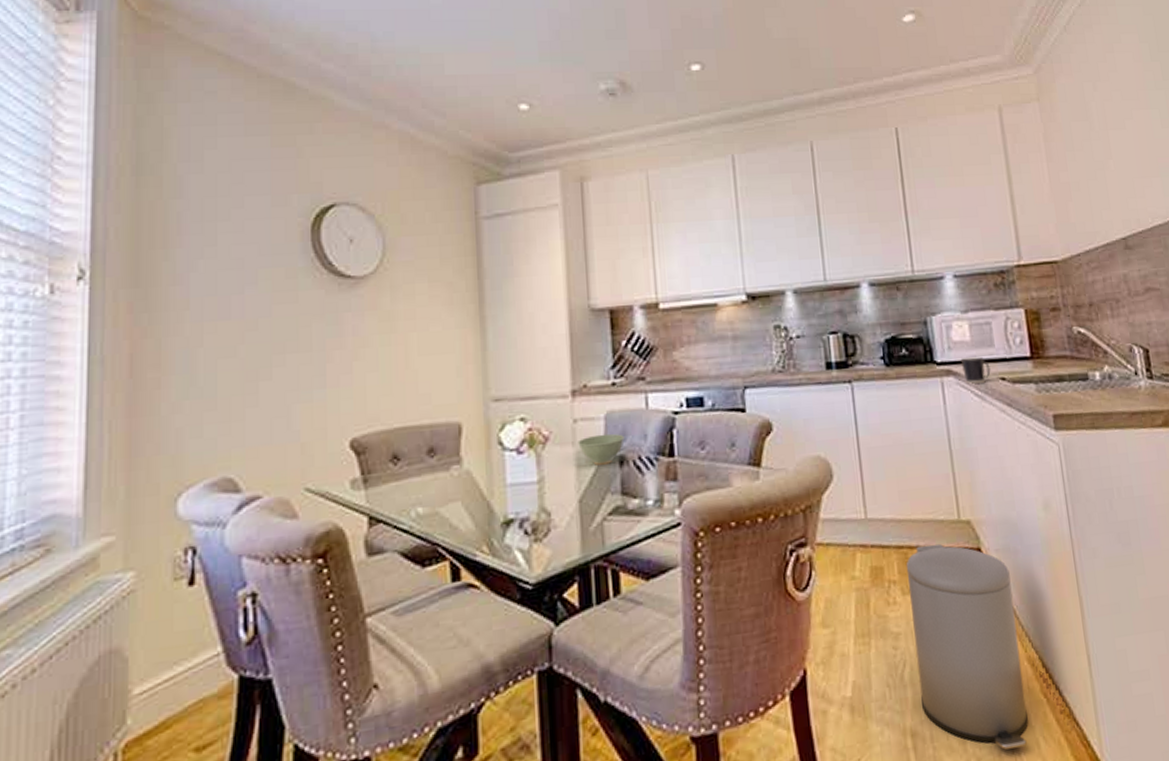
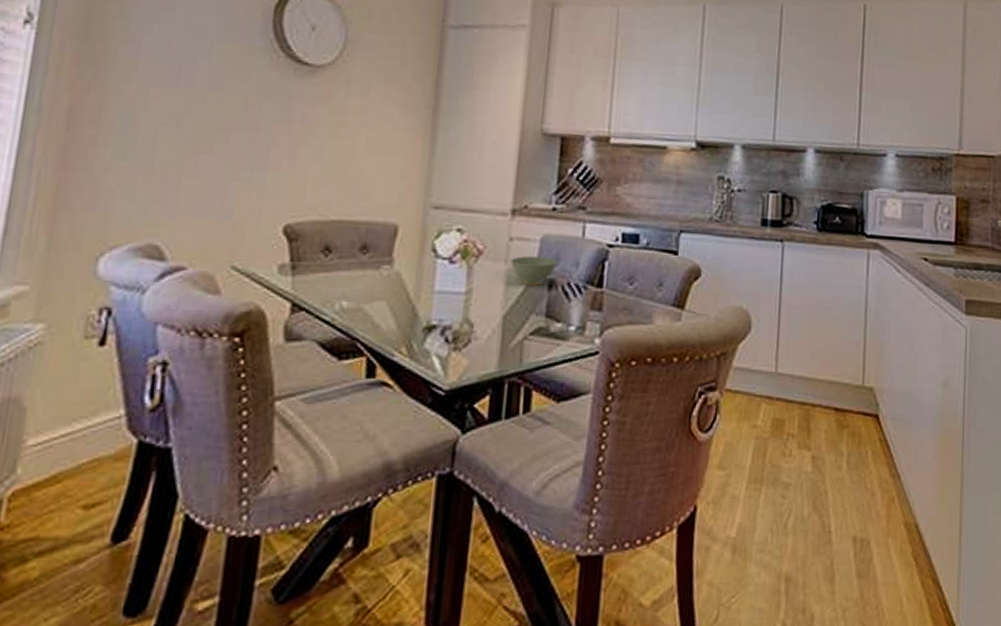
pedal bin: present [906,543,1028,750] -> none [800,405,901,604]
mug: present [960,356,991,384] -> none [889,234,916,260]

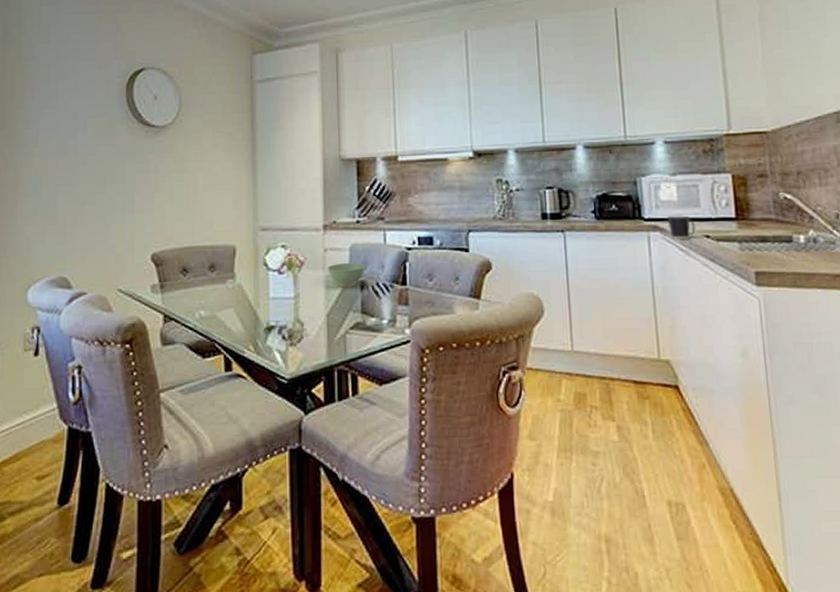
mug: none [889,234,916,260] -> present [667,215,696,239]

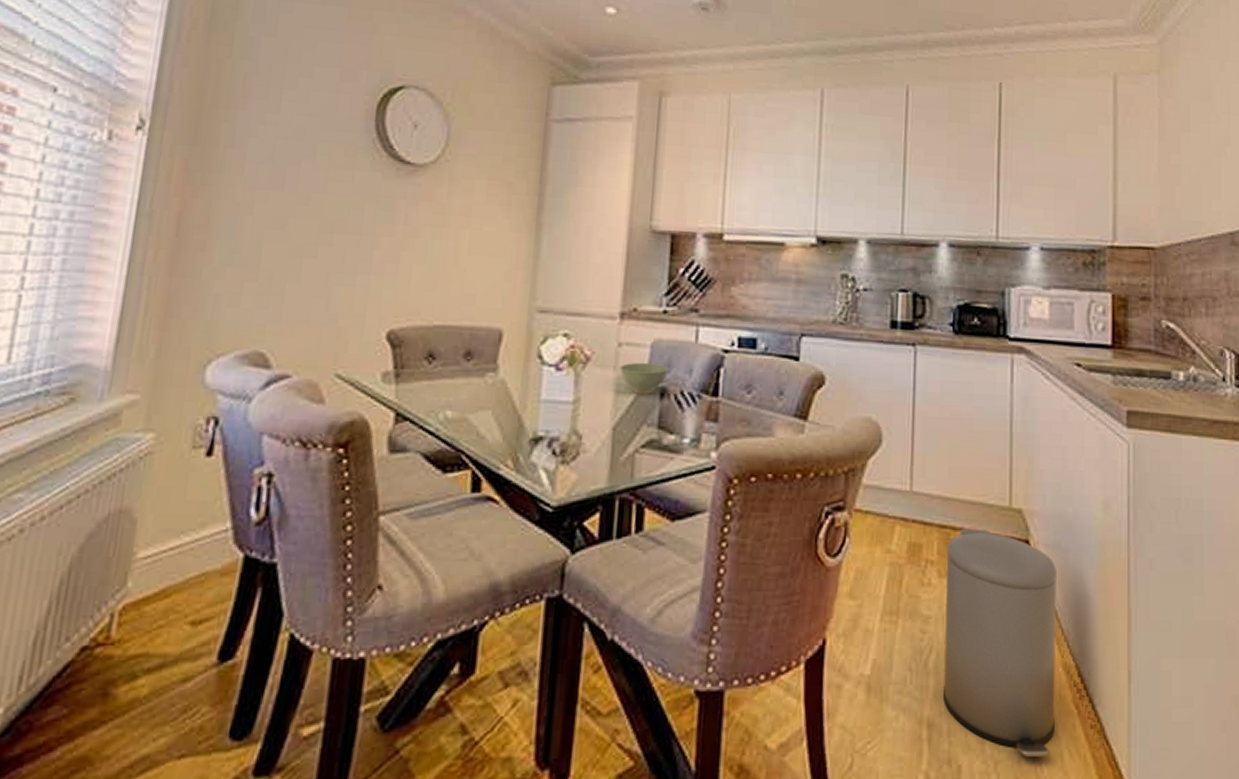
pedal bin: none [607,378,717,565] -> present [943,528,1057,757]
mug: present [667,215,696,239] -> none [1035,337,1066,366]

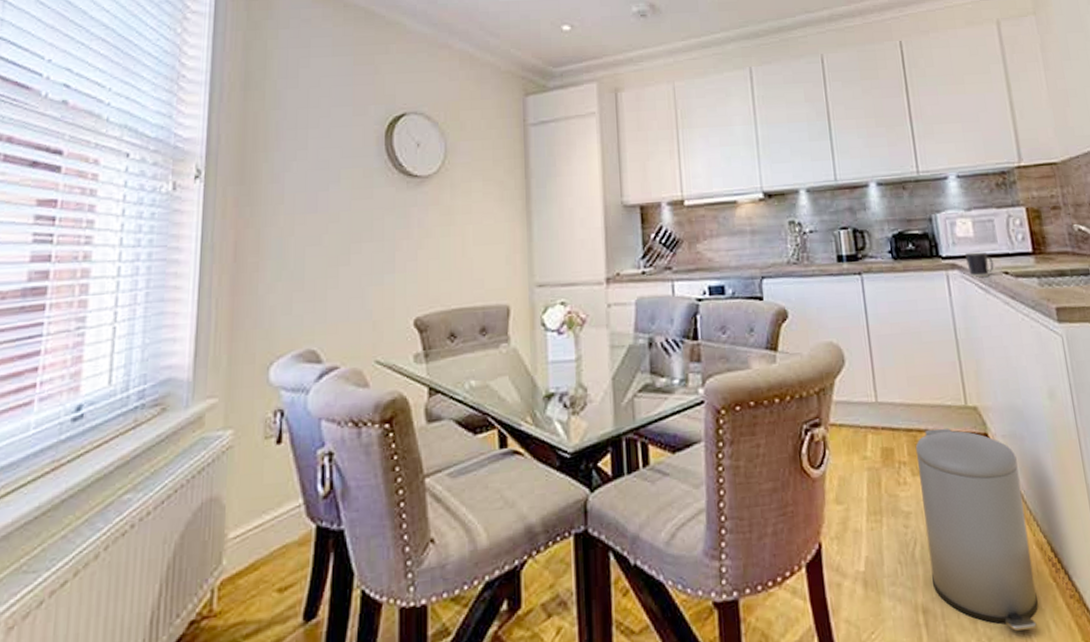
bowl: present [619,362,669,396] -> none [611,317,653,347]
mug: none [1035,337,1066,366] -> present [964,252,994,277]

